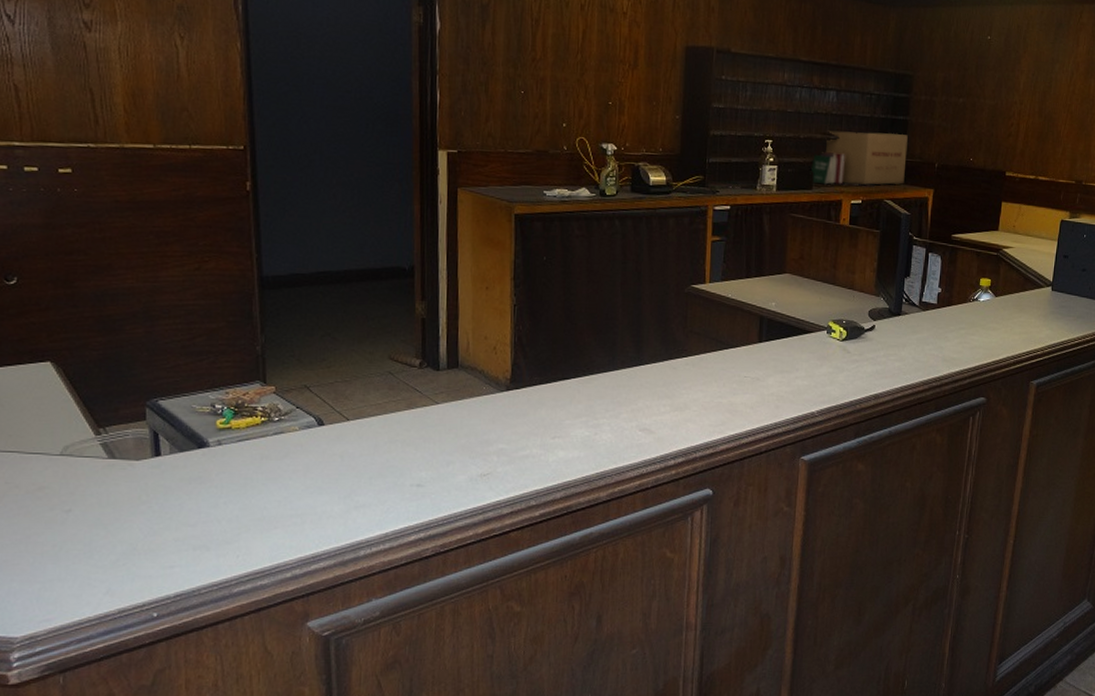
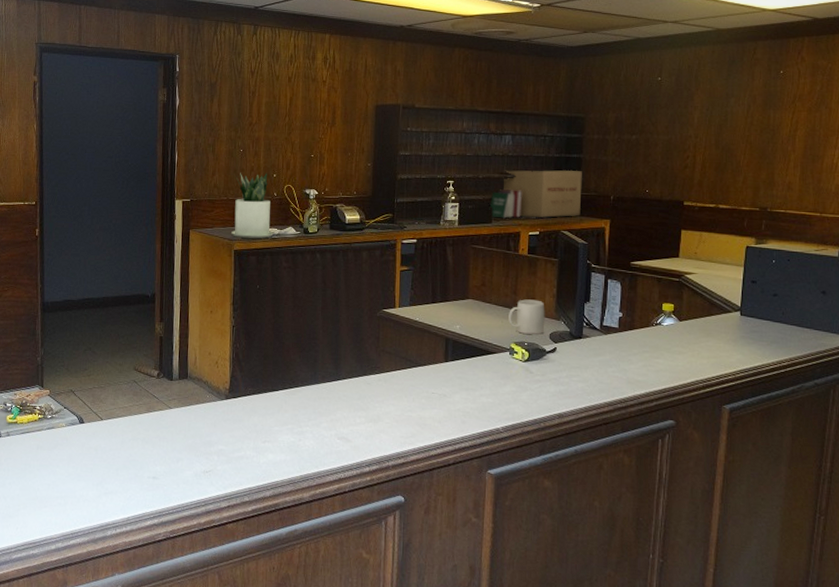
planter: none [510,119,563,202] -> present [230,172,274,239]
mug: none [827,274,865,312] -> present [509,299,545,335]

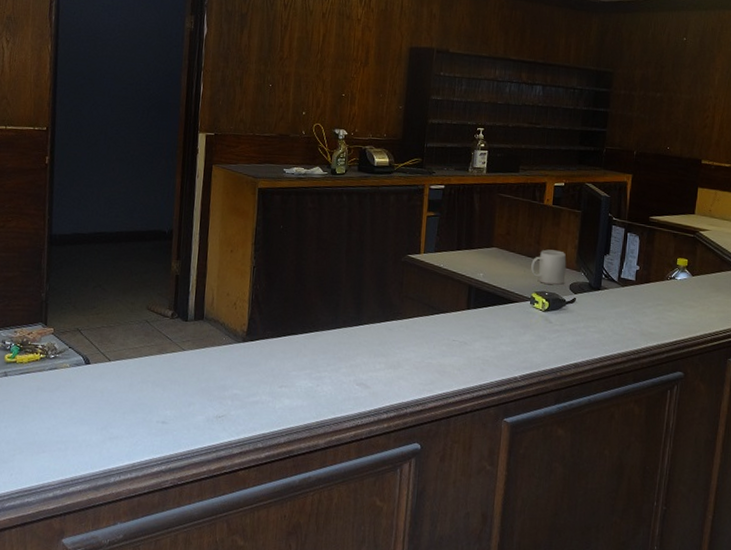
planter: present [230,172,274,239] -> none [255,108,300,178]
books: present [489,189,522,219] -> none [517,139,550,169]
box: present [503,170,582,218] -> none [531,120,608,170]

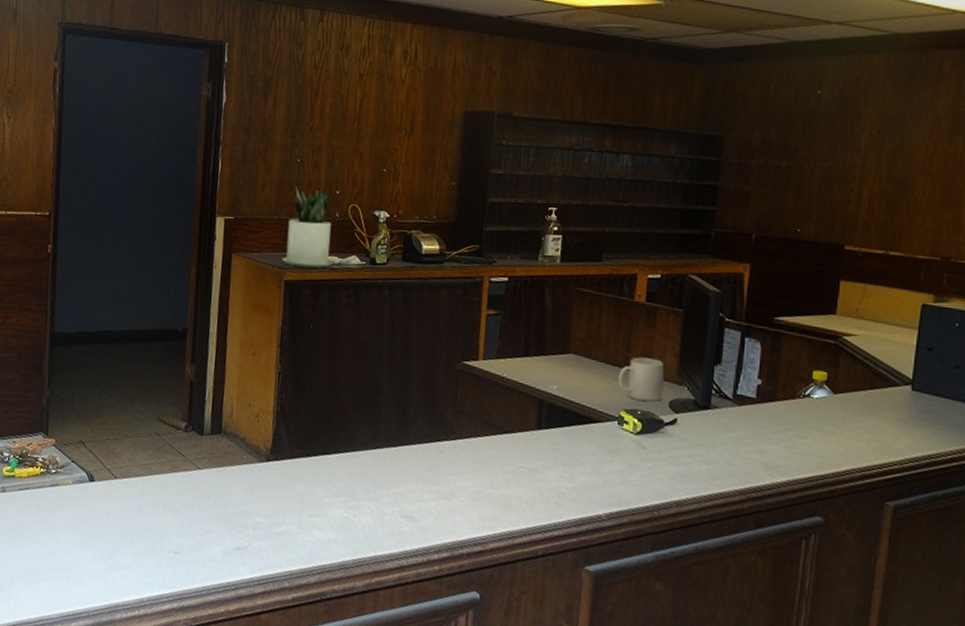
planter: none [255,108,300,178] -> present [281,187,333,269]

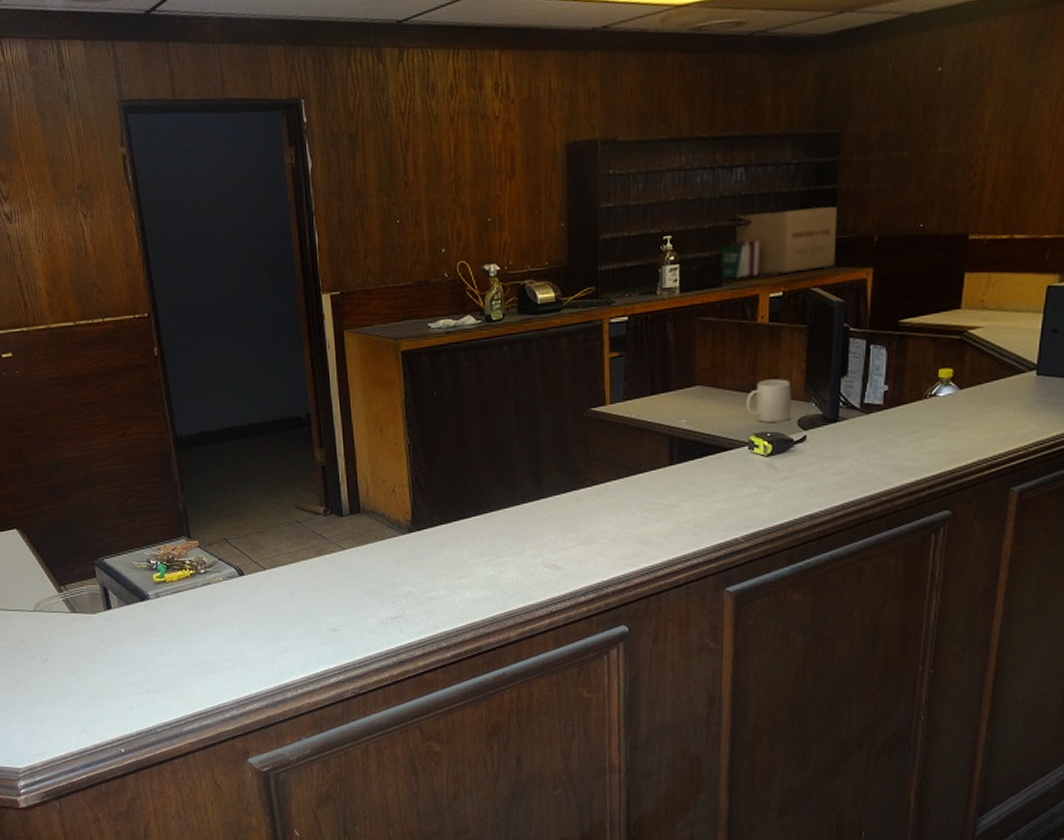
planter: present [281,187,333,269] -> none [394,248,448,336]
books: none [599,221,641,257] -> present [718,240,759,279]
box: none [617,197,718,258] -> present [735,207,837,275]

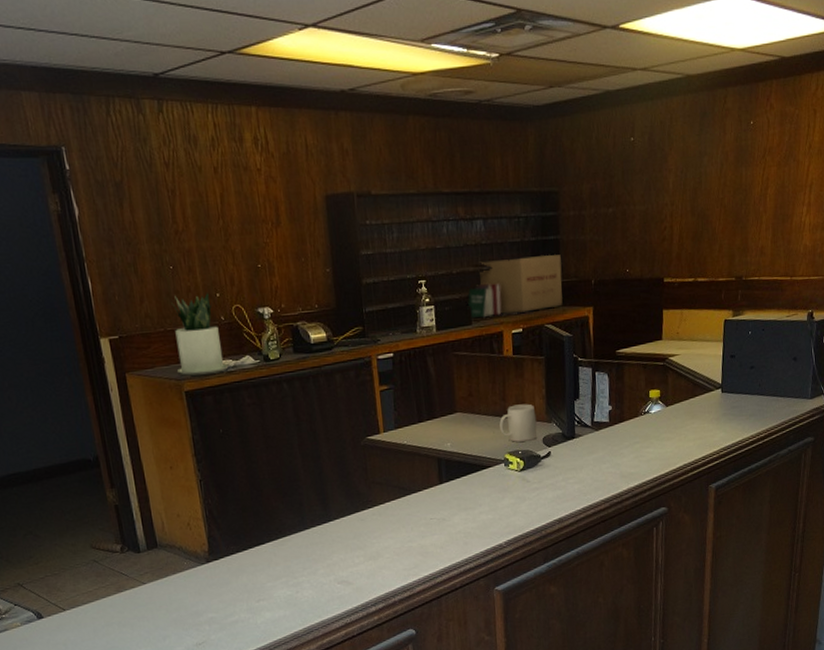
planter: none [394,248,448,336] -> present [170,293,229,376]

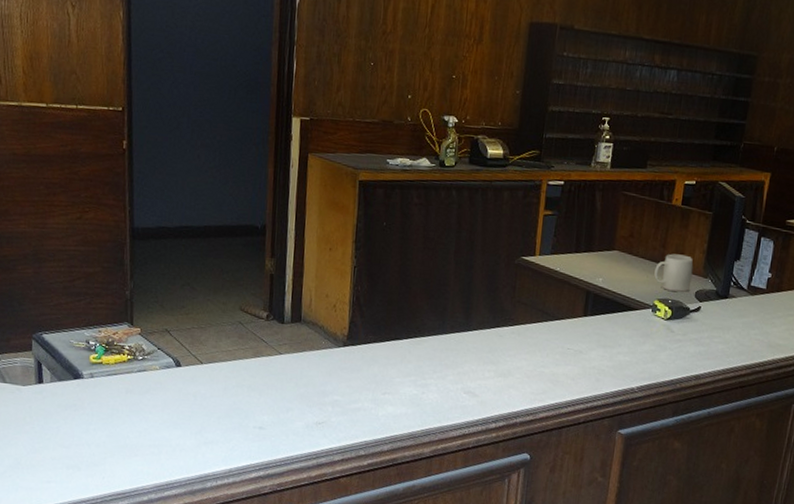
planter: present [170,293,229,376] -> none [355,90,405,170]
books: present [467,283,502,318] -> none [645,131,682,165]
box: present [479,255,563,314] -> none [662,109,748,167]

